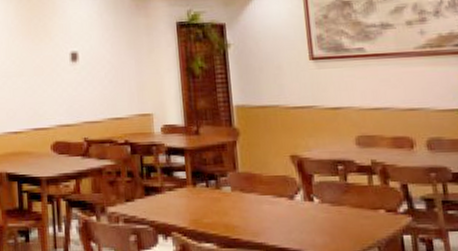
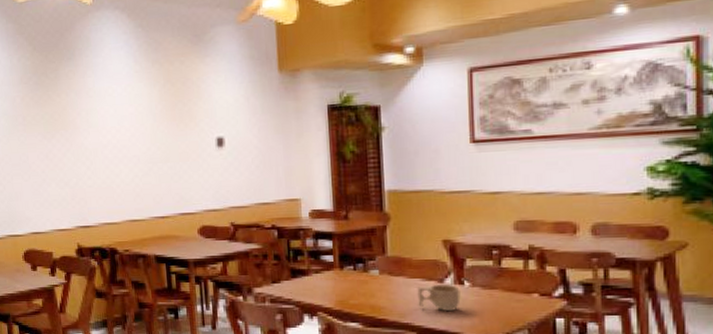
cup: none [269,200,311,230] -> present [417,284,461,312]

